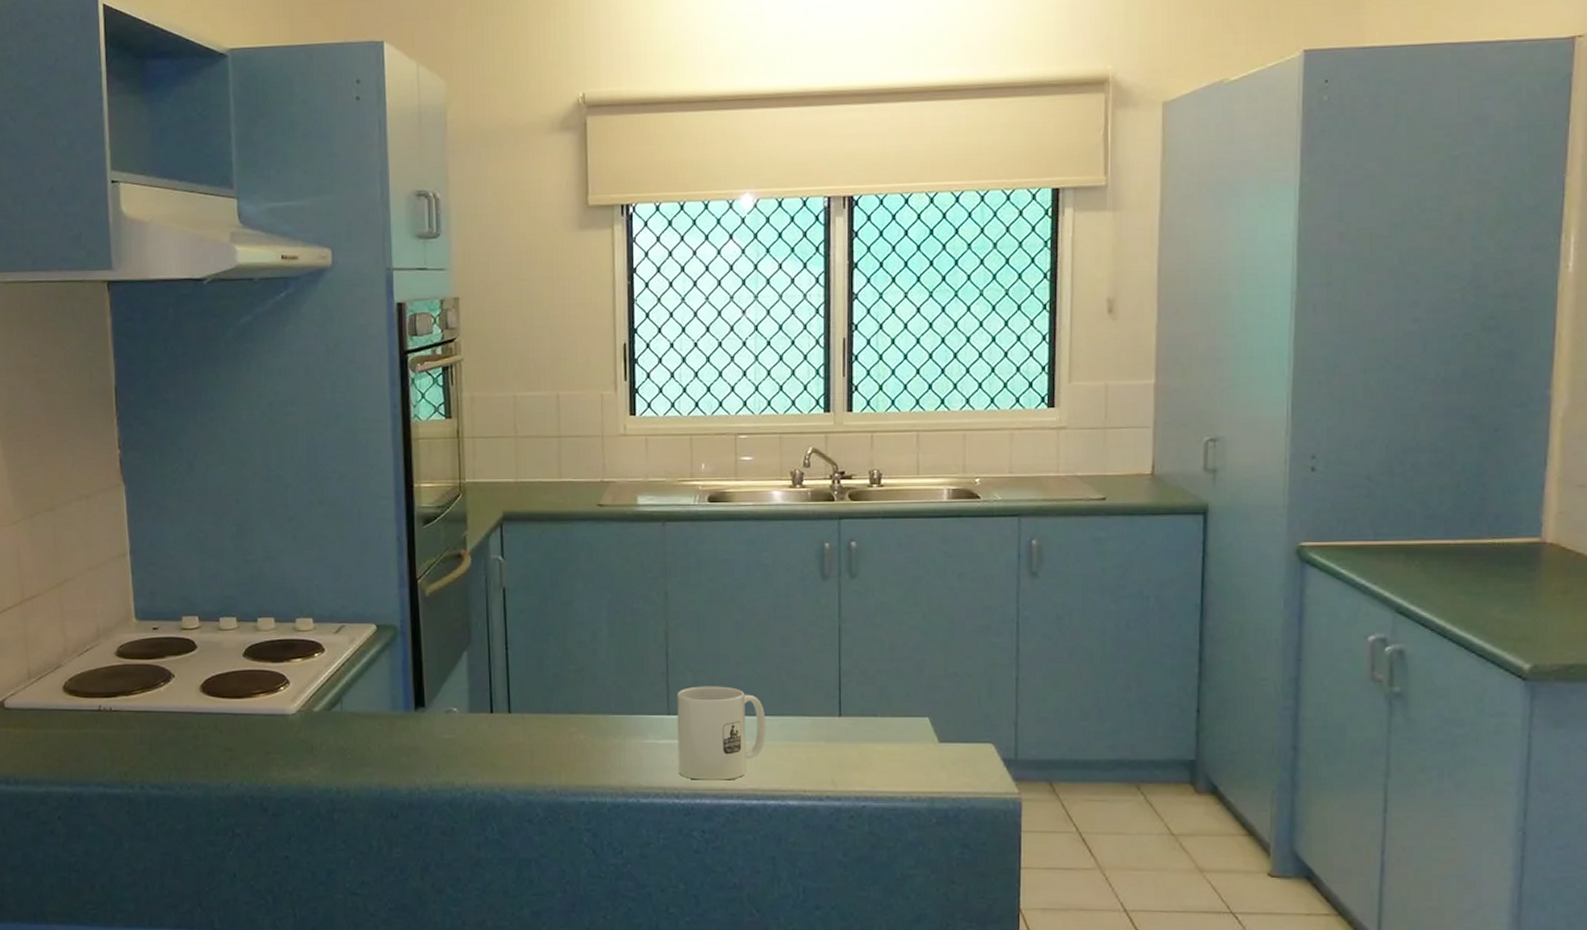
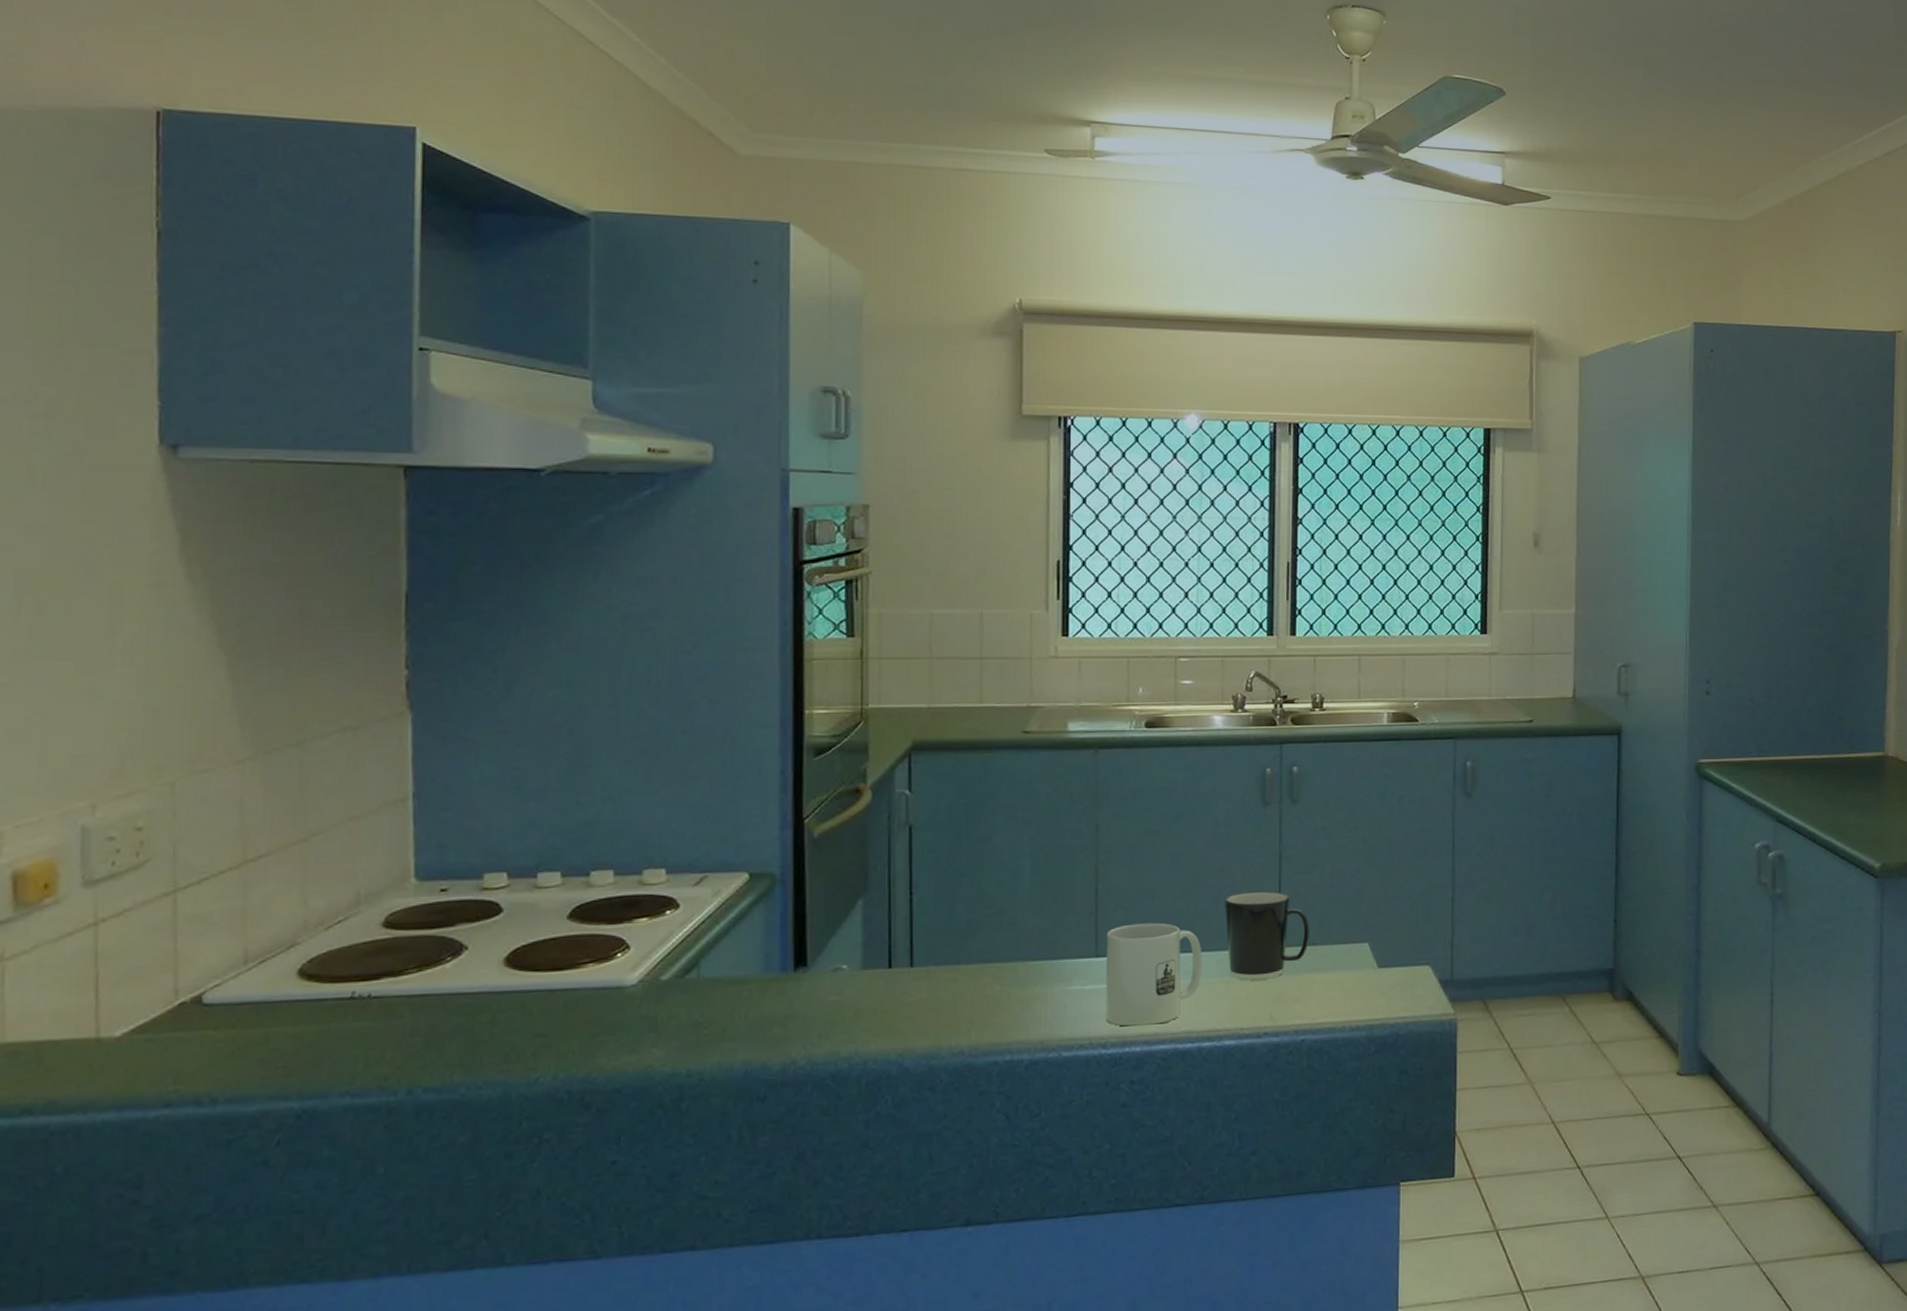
mug: none [786,661,869,746] -> present [1224,891,1309,981]

